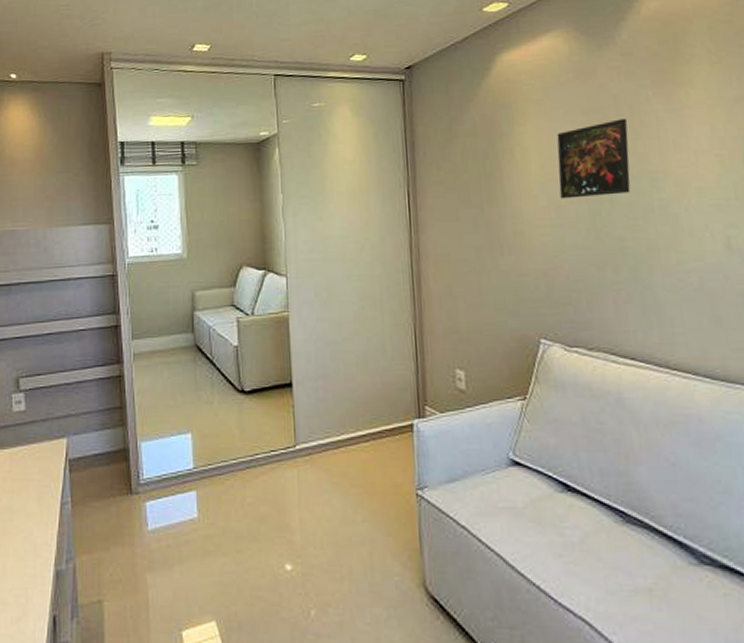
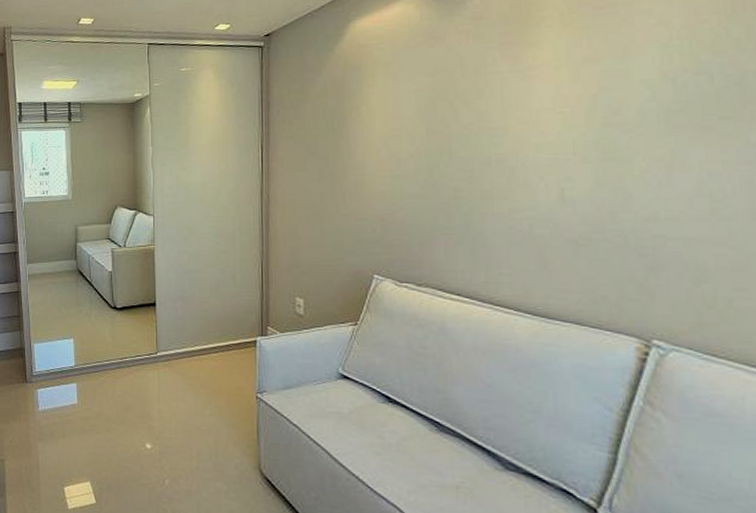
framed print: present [556,119,631,199] -> none [401,79,473,153]

